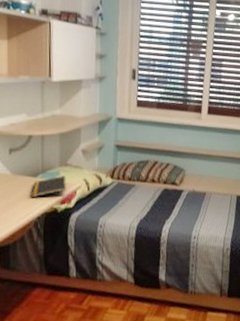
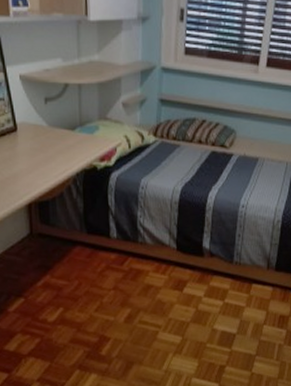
notepad: present [31,176,66,198] -> none [68,131,106,153]

